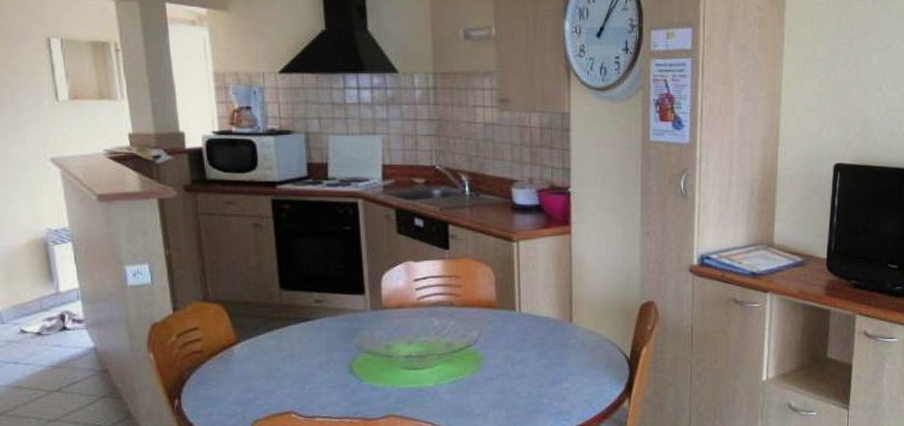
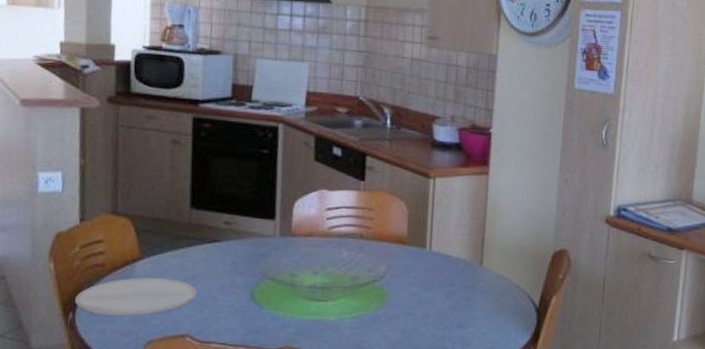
plate: none [179,359,296,399] -> present [75,278,196,316]

